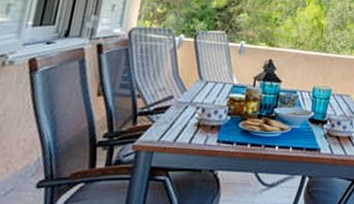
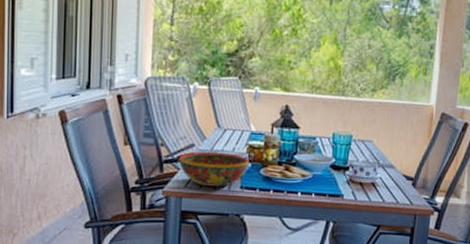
bowl: none [154,103,229,141] -> present [179,151,250,187]

